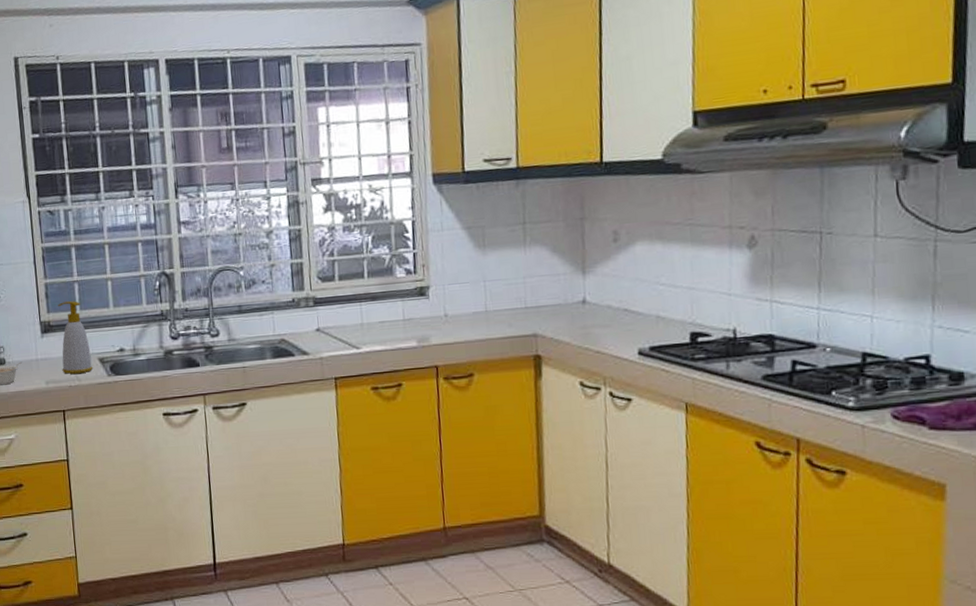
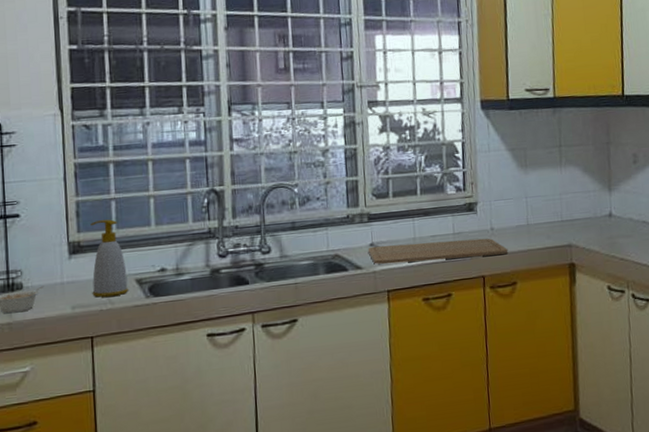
chopping board: none [314,325,464,351] -> present [367,238,508,264]

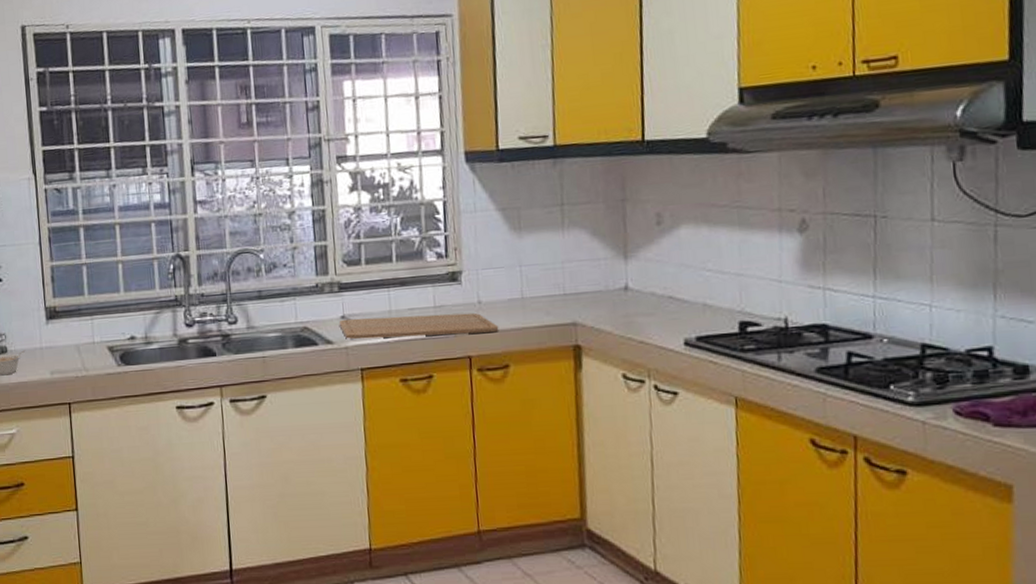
soap bottle: present [90,219,129,297] -> none [64,285,102,364]

